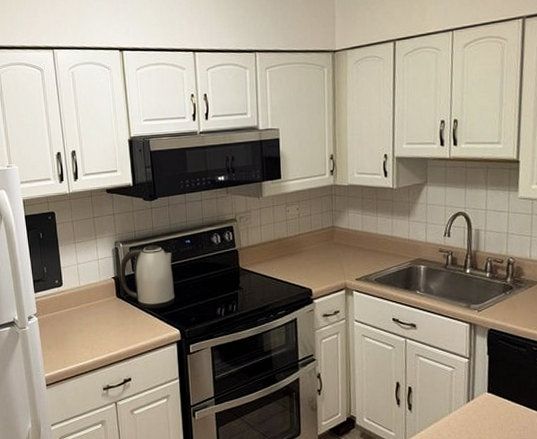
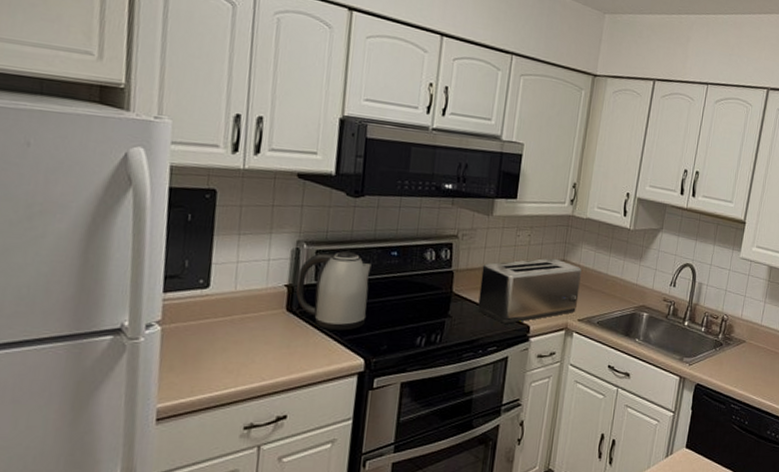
toaster: none [261,226,353,290] -> present [478,258,582,324]

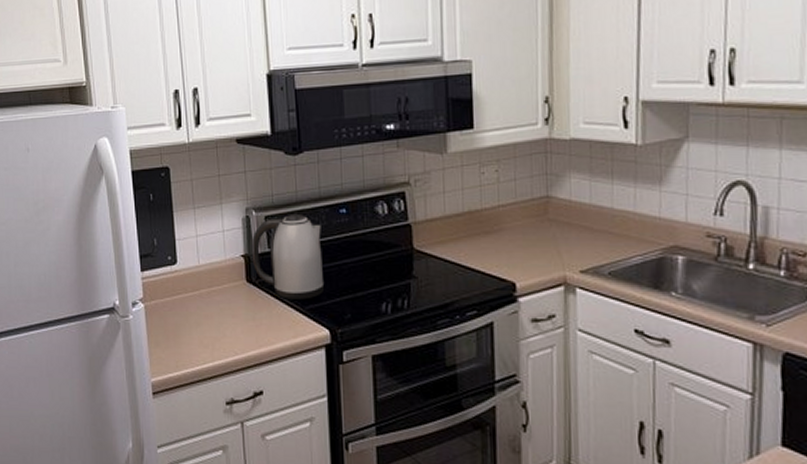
toaster: present [478,258,582,324] -> none [444,195,577,282]

